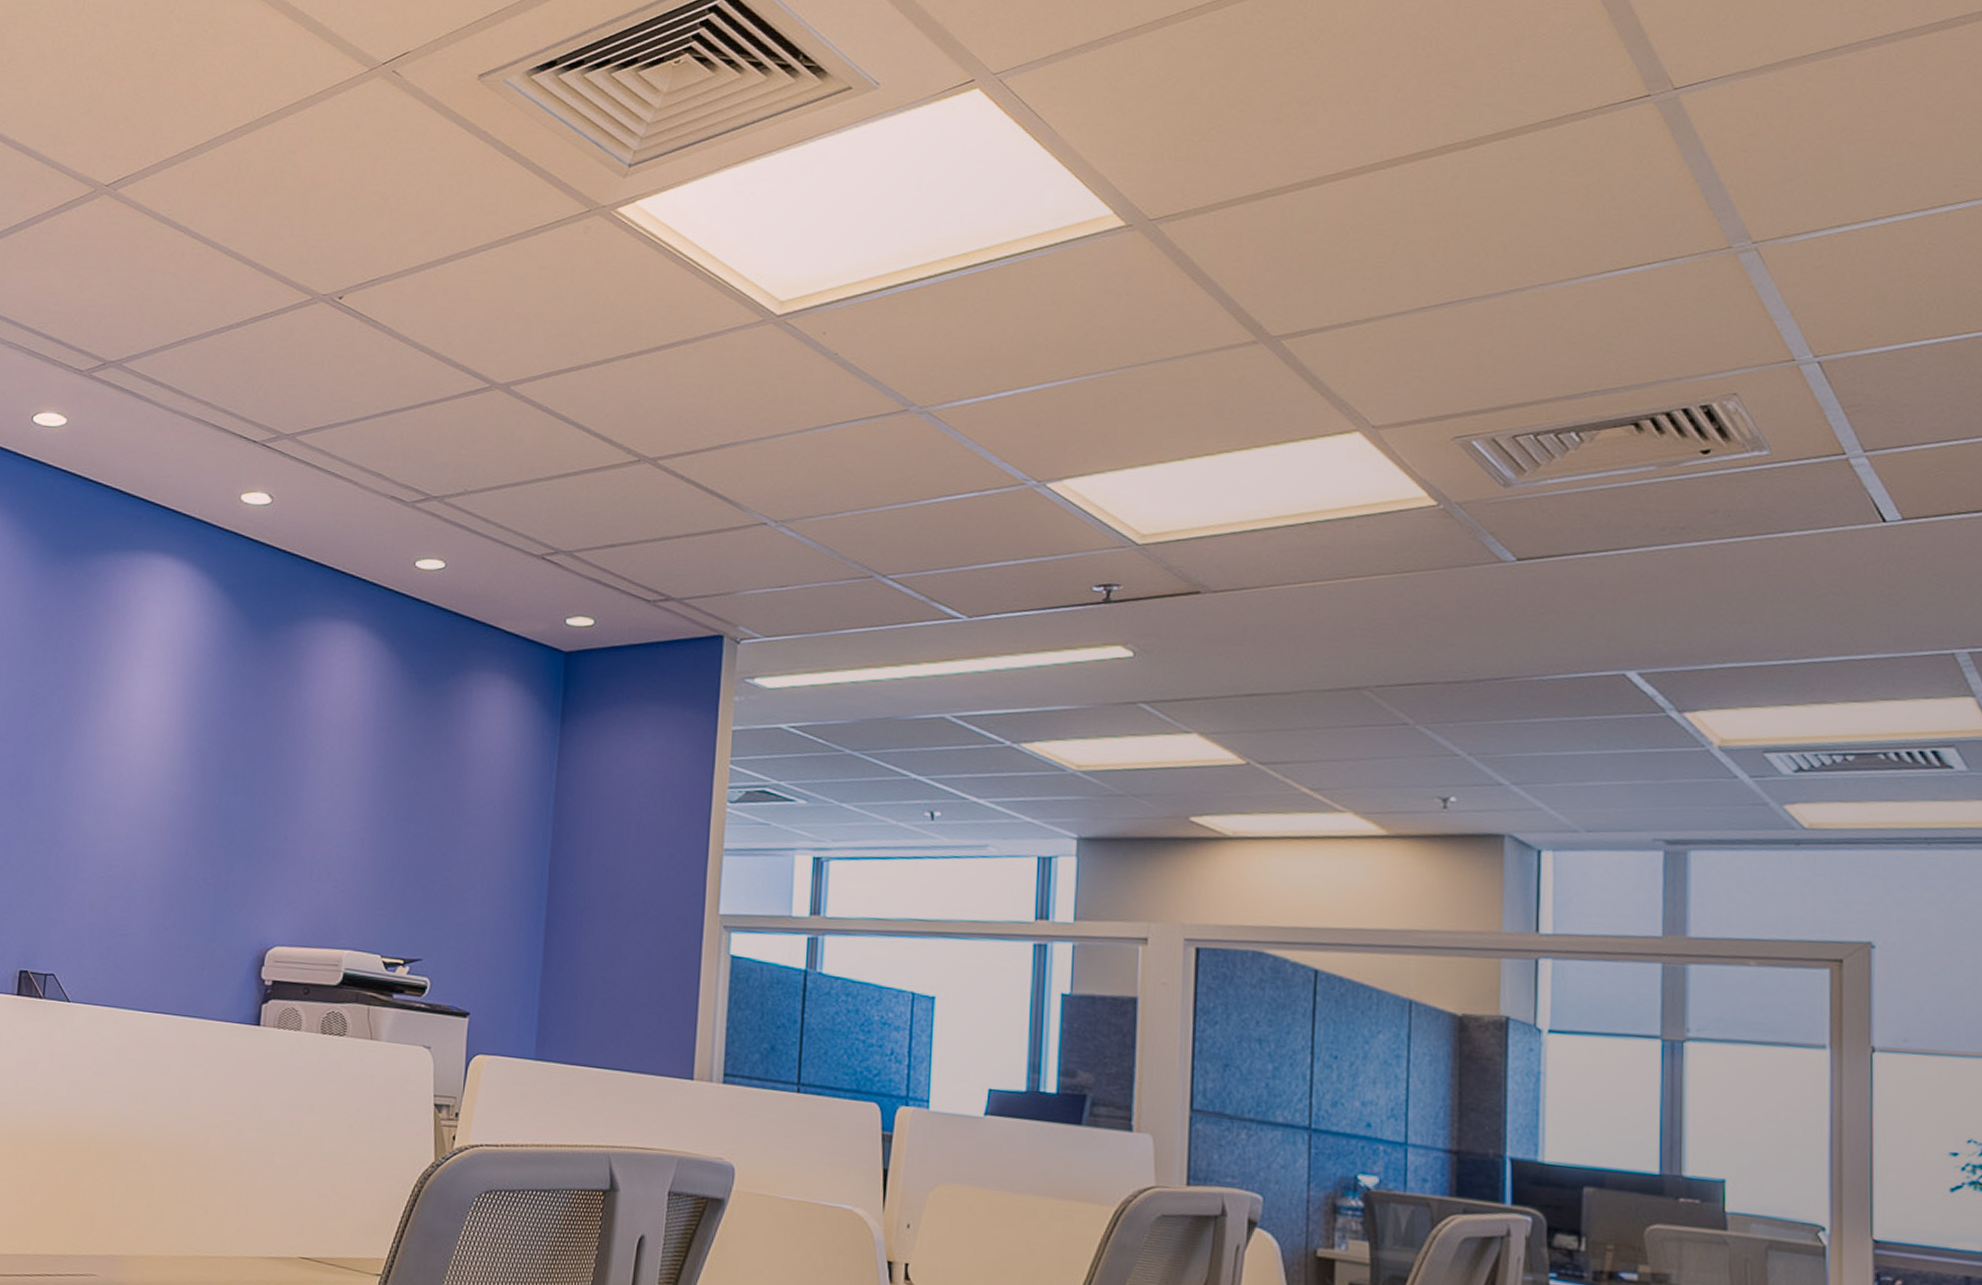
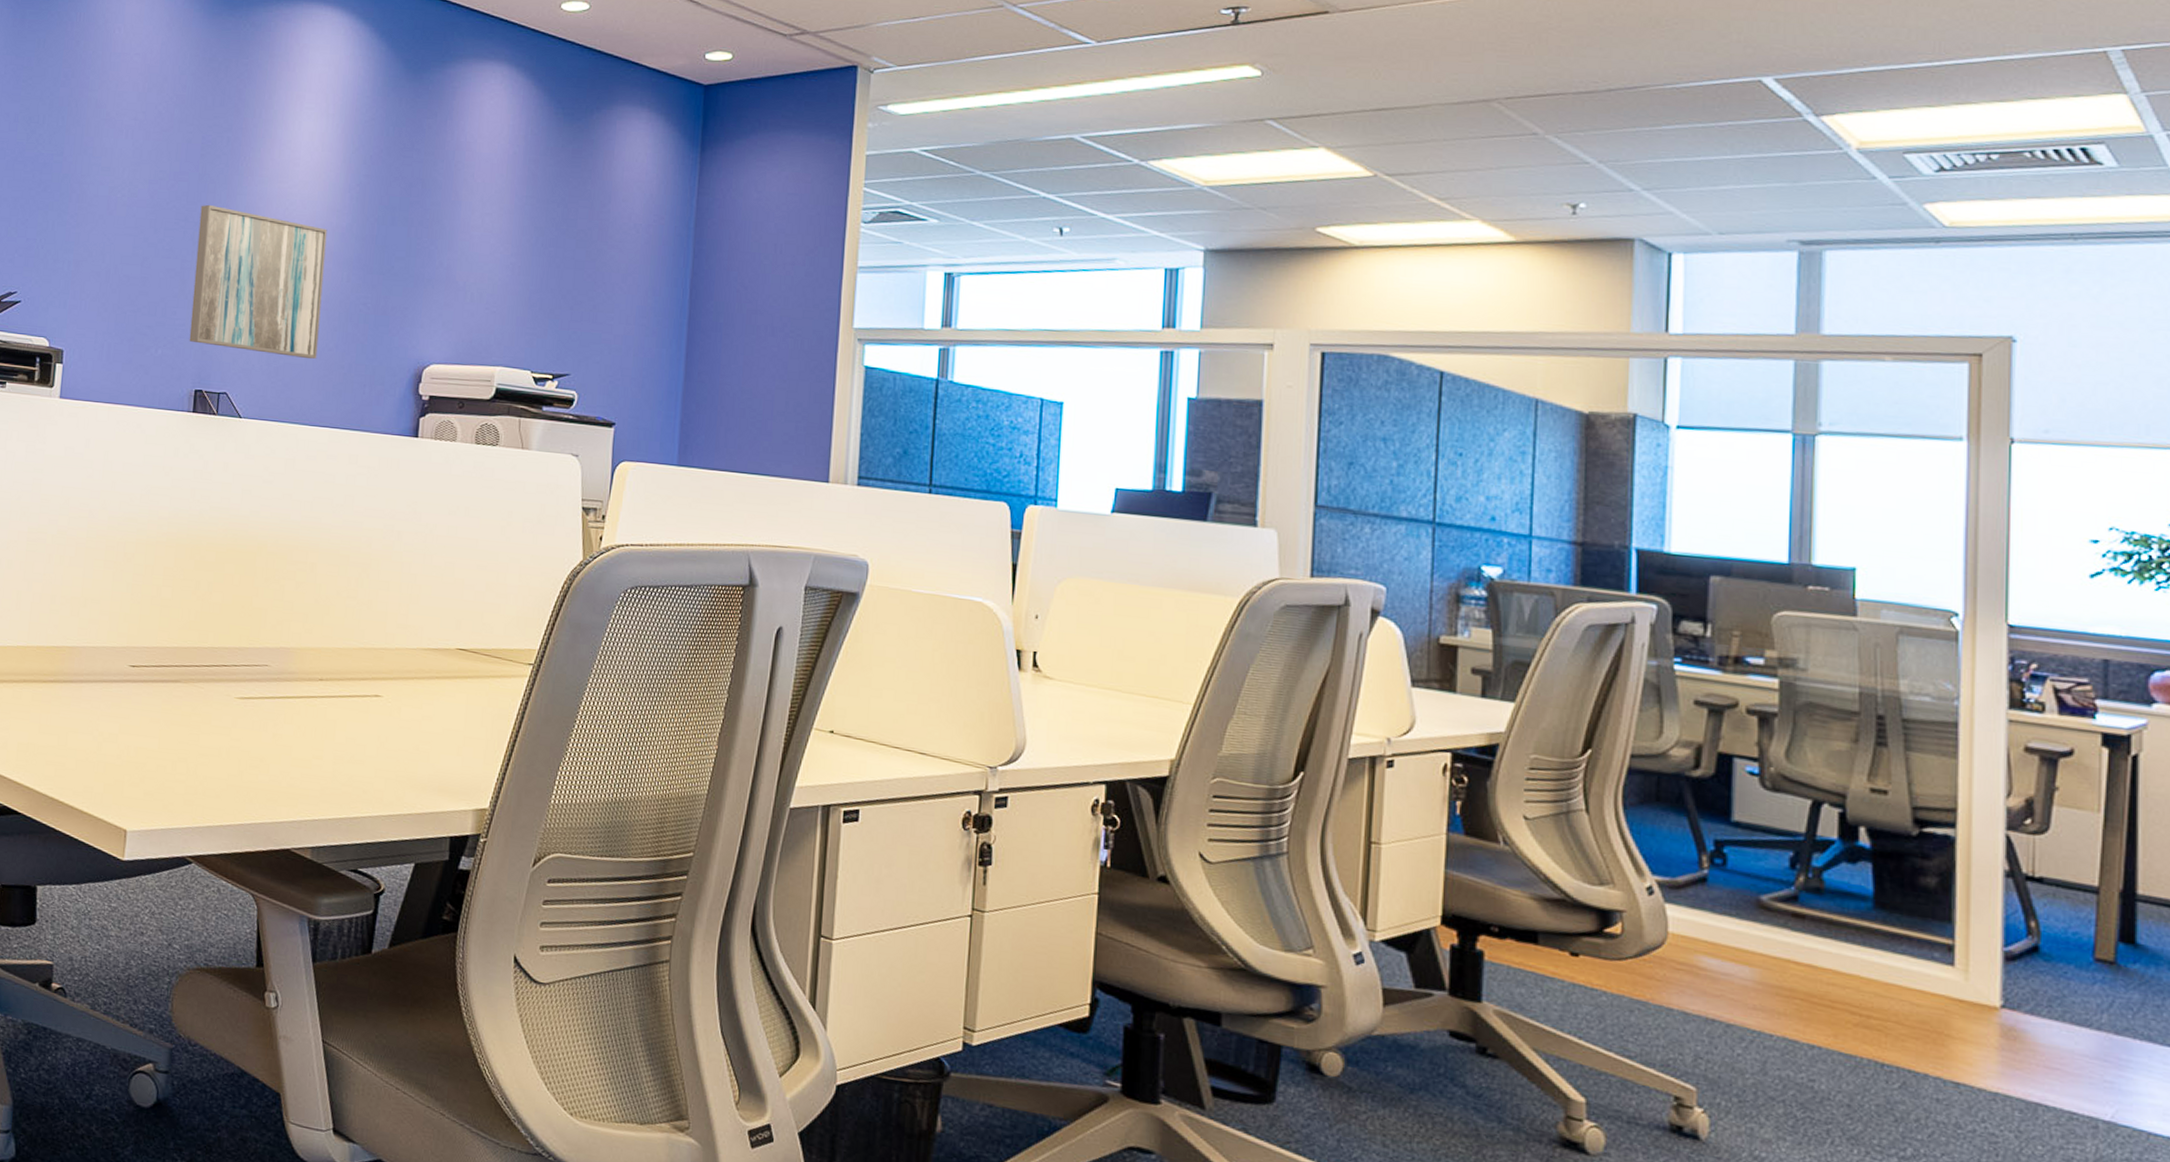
wall art: none [14,768,165,938] -> present [189,204,327,359]

